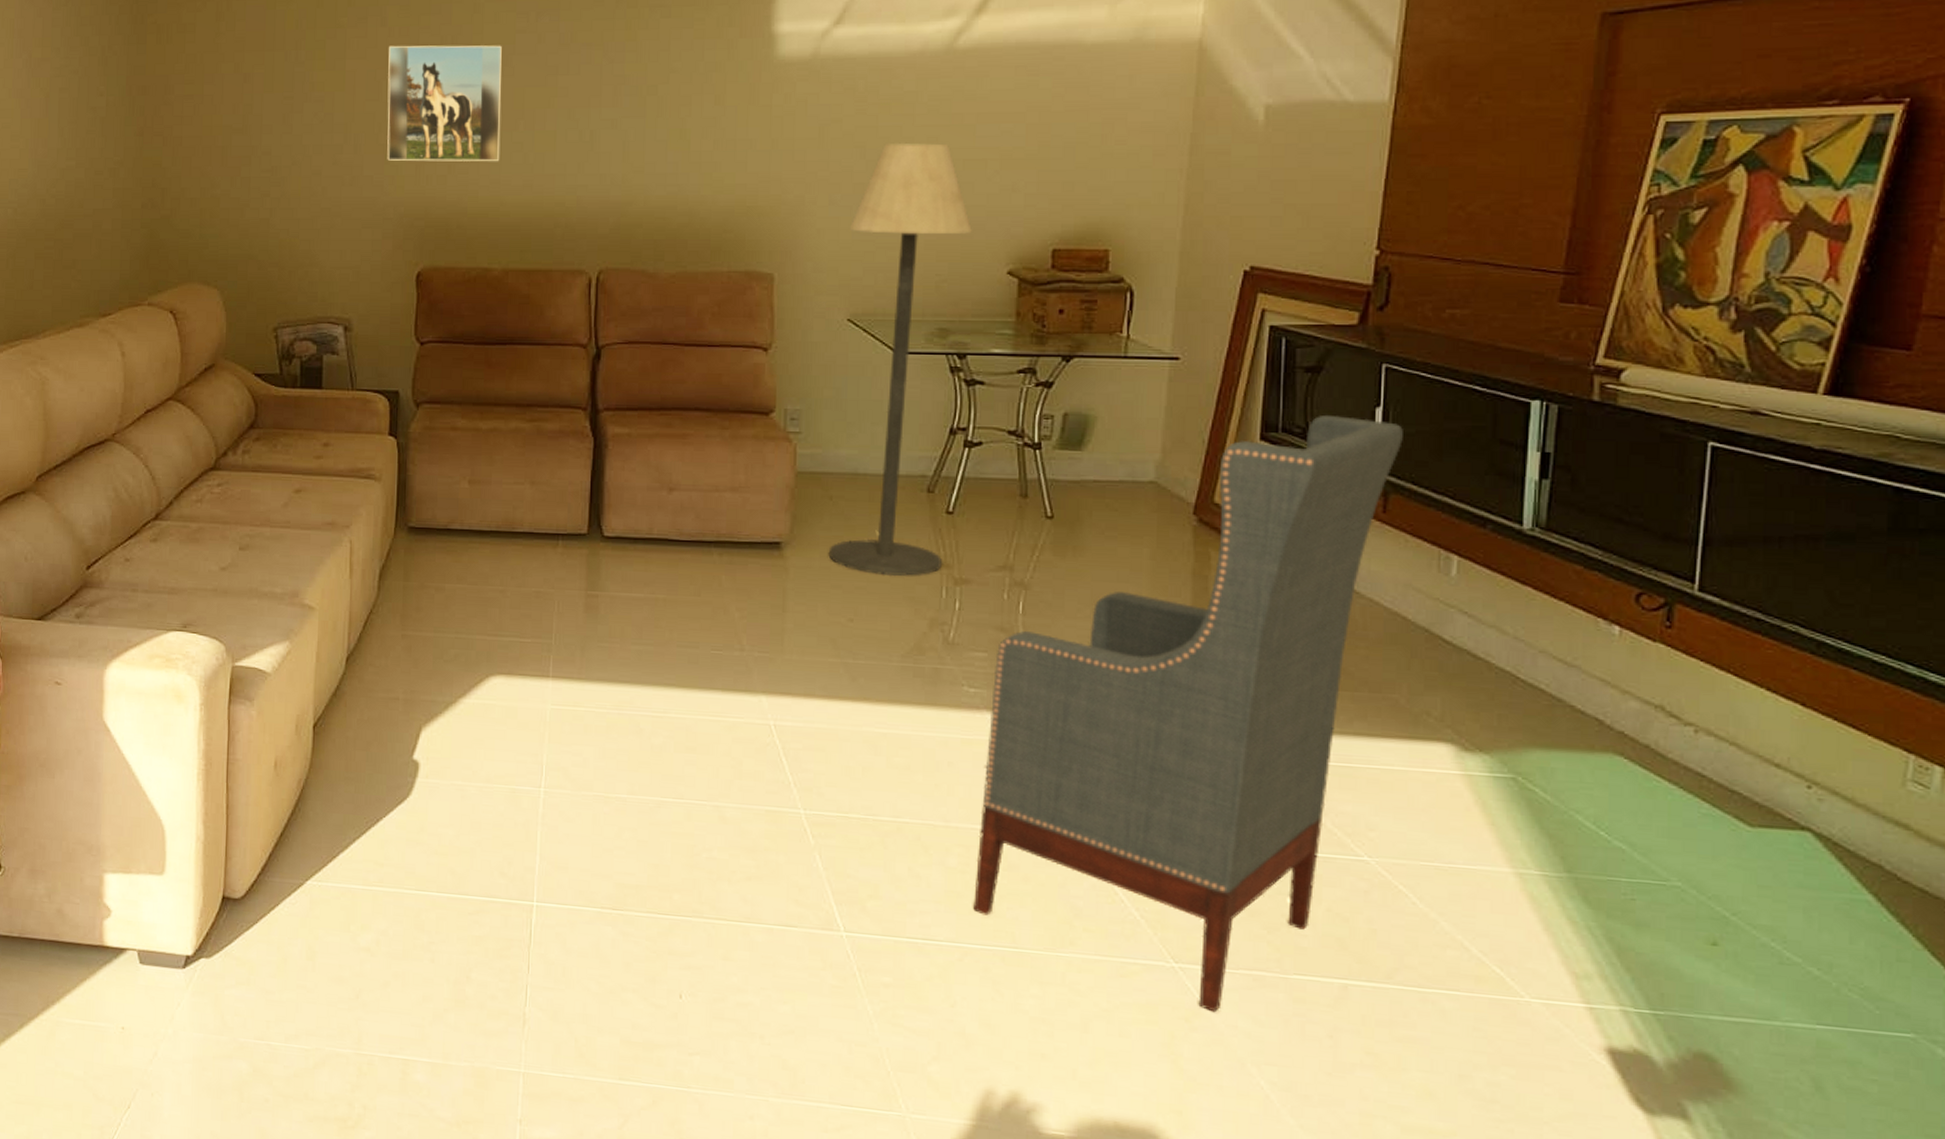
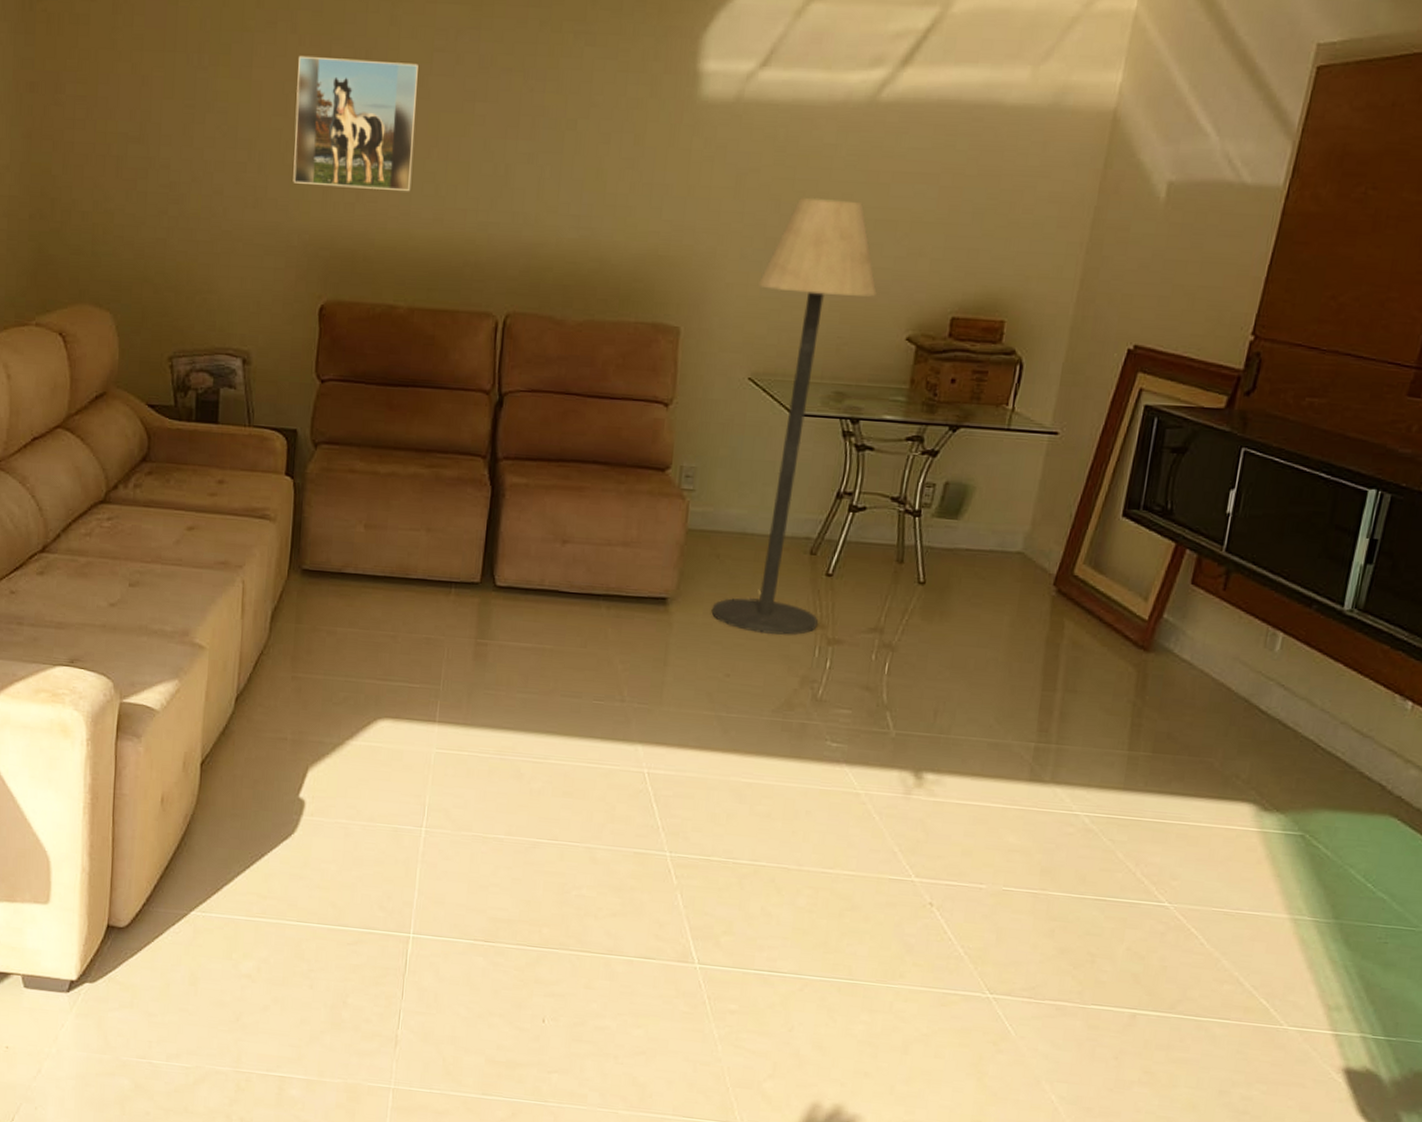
armchair: present [973,414,1403,1013] -> none [817,494,1252,1037]

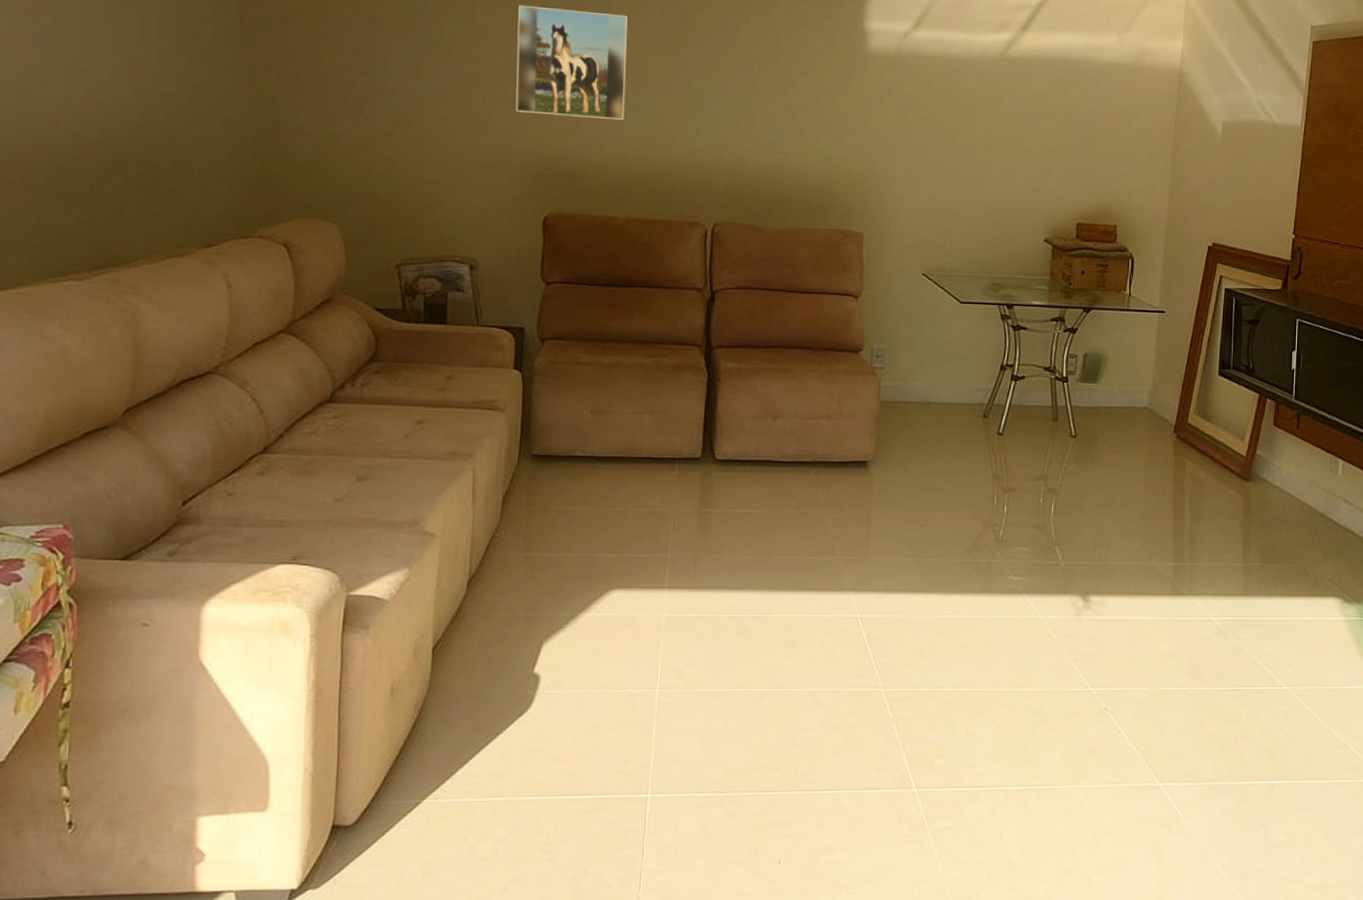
floor lamp: present [711,197,877,636] -> none [905,129,1018,488]

